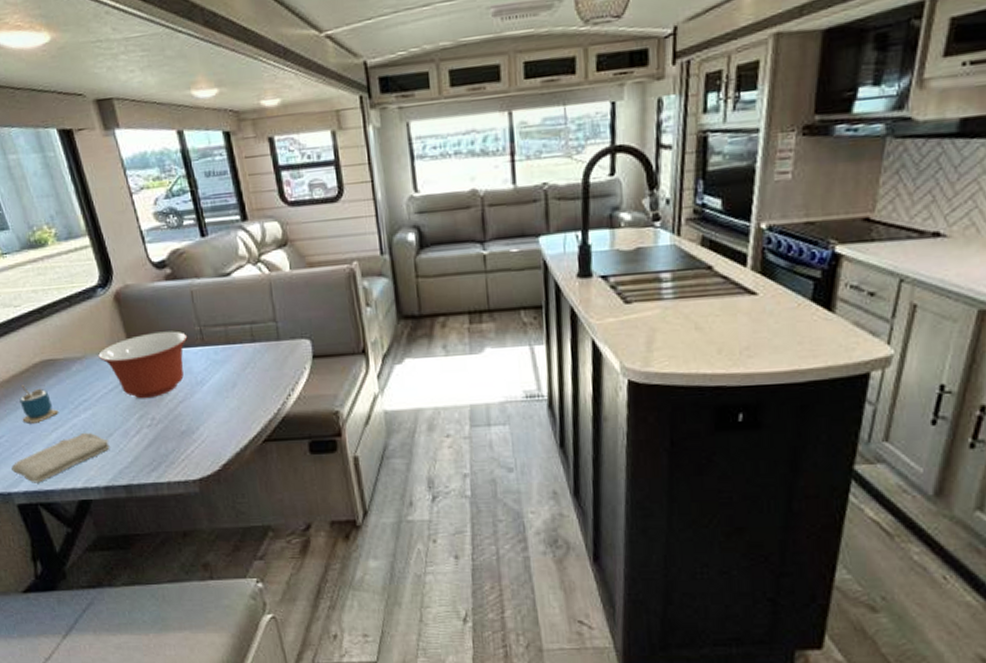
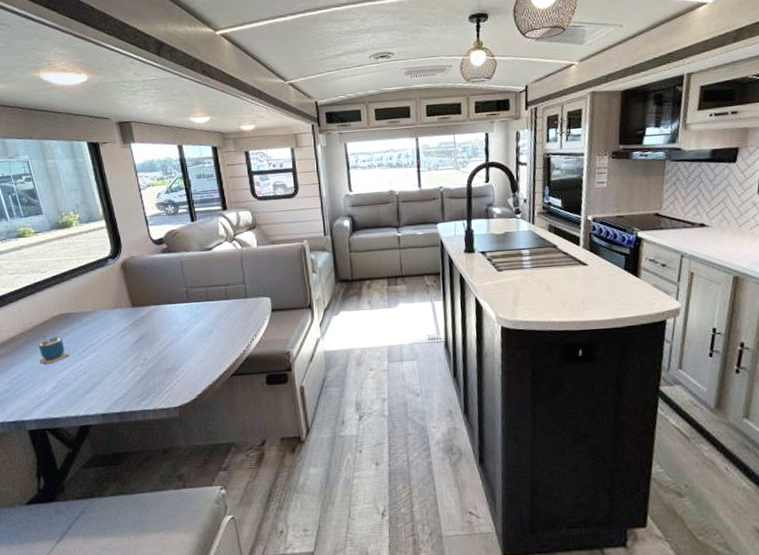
washcloth: present [11,432,110,483] -> none [27,370,109,412]
mixing bowl: present [98,331,188,399] -> none [105,291,177,344]

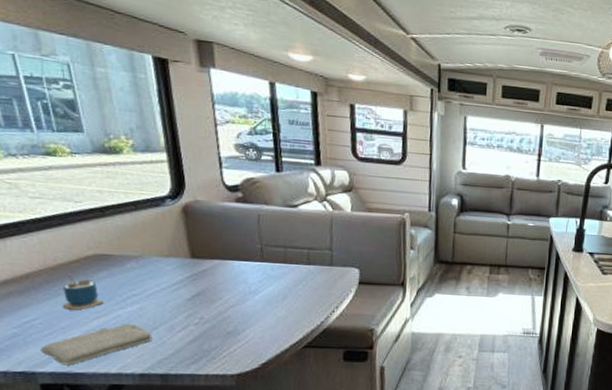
washcloth: none [27,370,109,412] -> present [41,323,153,365]

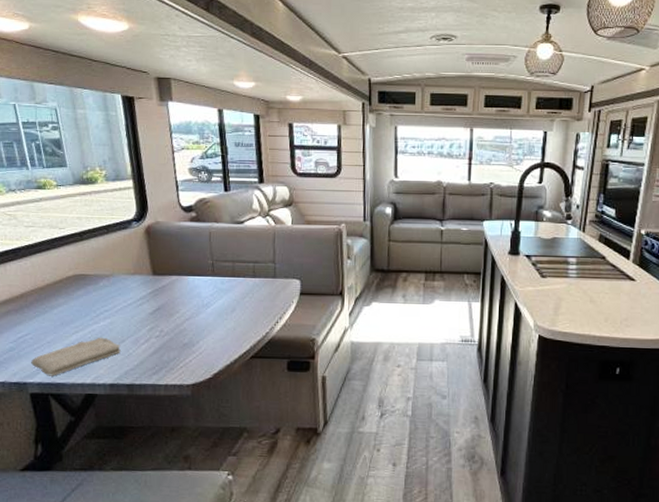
cup: present [62,274,104,310] -> none [48,293,81,326]

